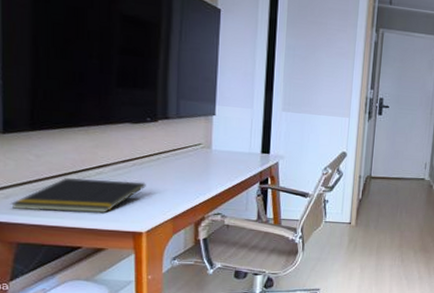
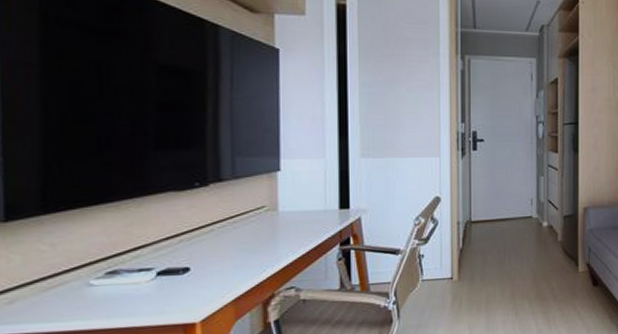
notepad: present [10,178,146,213] -> none [15,261,198,316]

